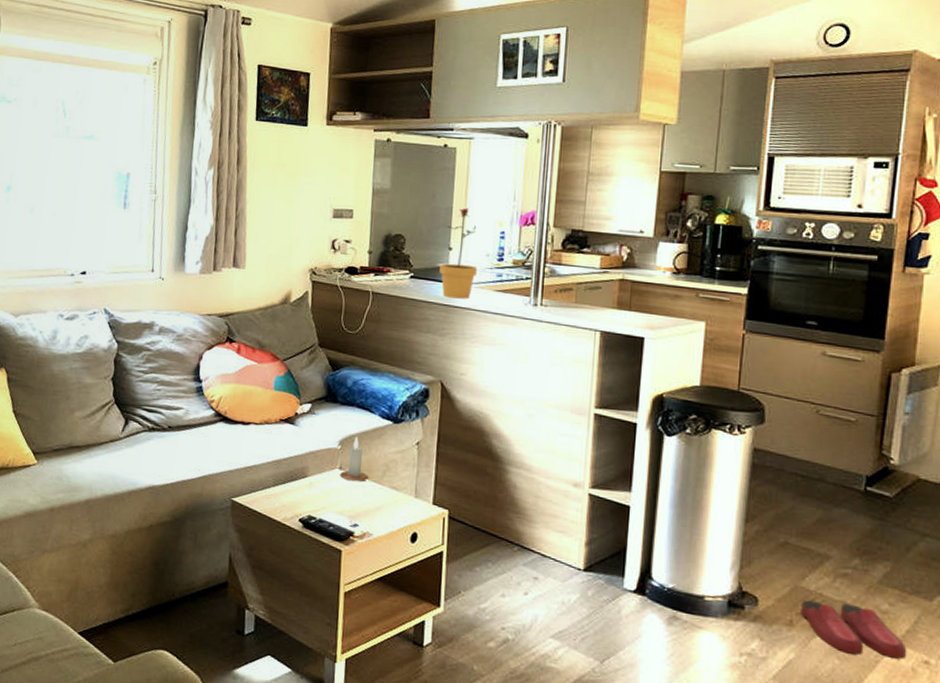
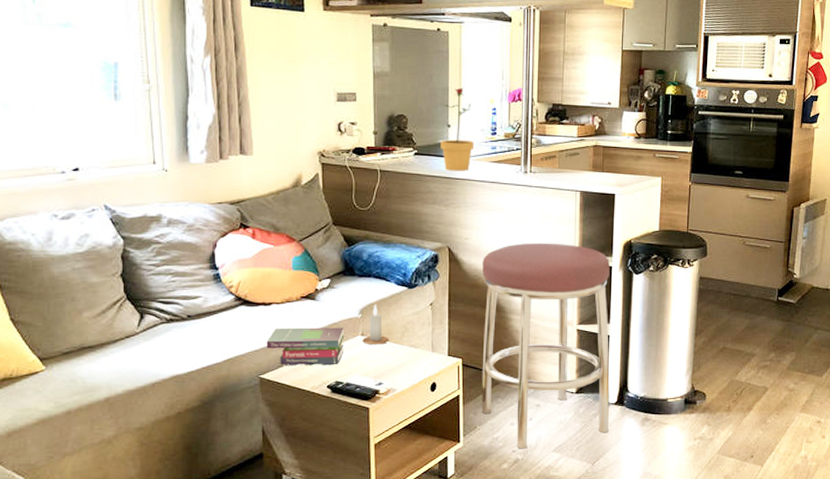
books: none [241,449,322,497] -> present [266,327,345,365]
bar stool: none [467,385,634,628] -> present [481,242,610,449]
slippers: present [800,600,907,659] -> none [735,388,807,425]

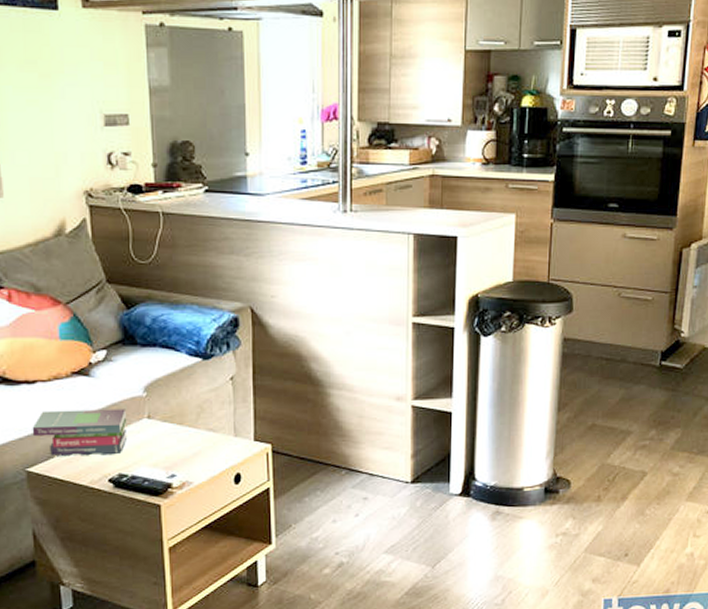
candle: present [362,305,390,345] -> none [149,380,182,430]
potted flower: present [441,87,474,171] -> none [236,104,279,212]
bar stool: present [481,242,610,449] -> none [293,299,453,551]

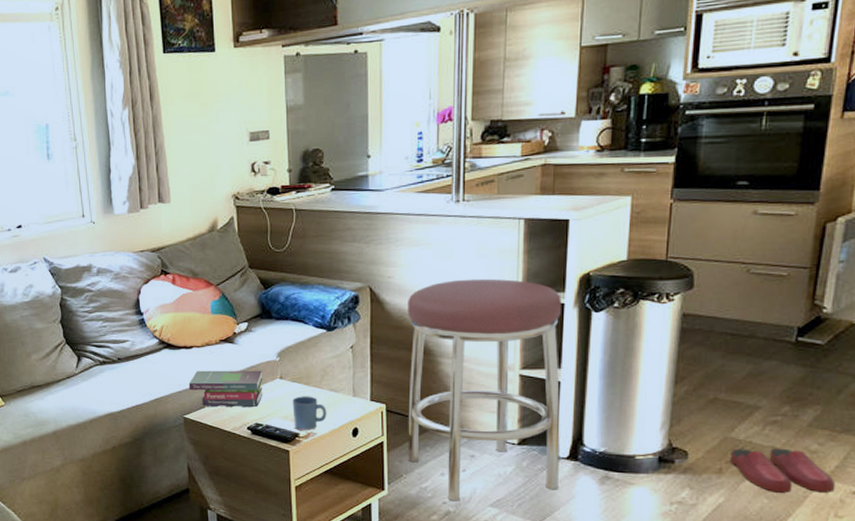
mug: none [163,438,204,481] -> present [292,396,327,431]
bar stool: none [293,299,453,551] -> present [408,278,561,501]
slippers: none [607,472,694,517] -> present [730,448,836,493]

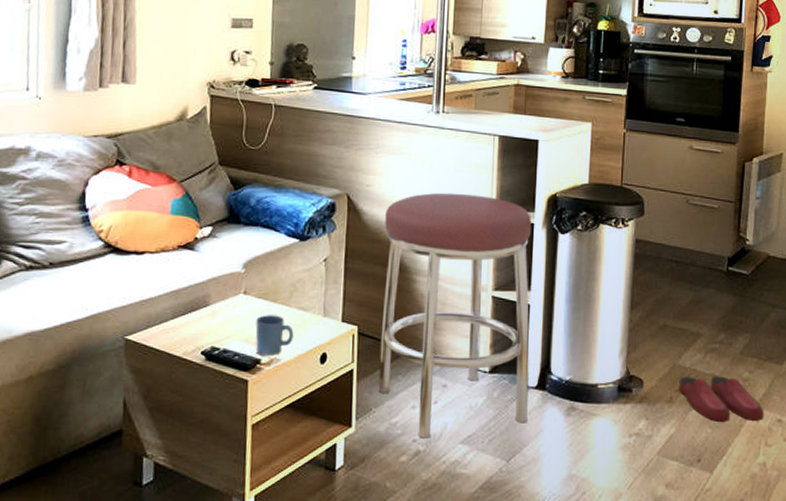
books: present [188,370,263,407] -> none [135,281,225,327]

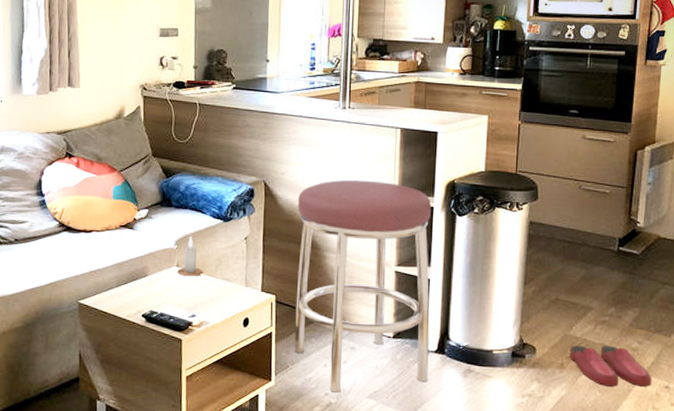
candle: none [244,258,276,306] -> present [177,236,204,277]
mug: present [255,315,294,357] -> none [187,284,220,320]

